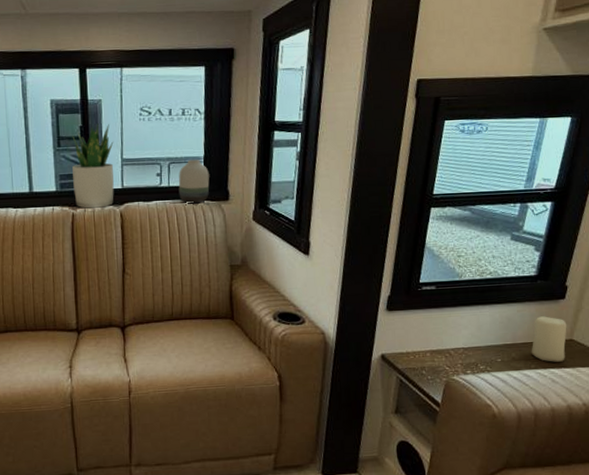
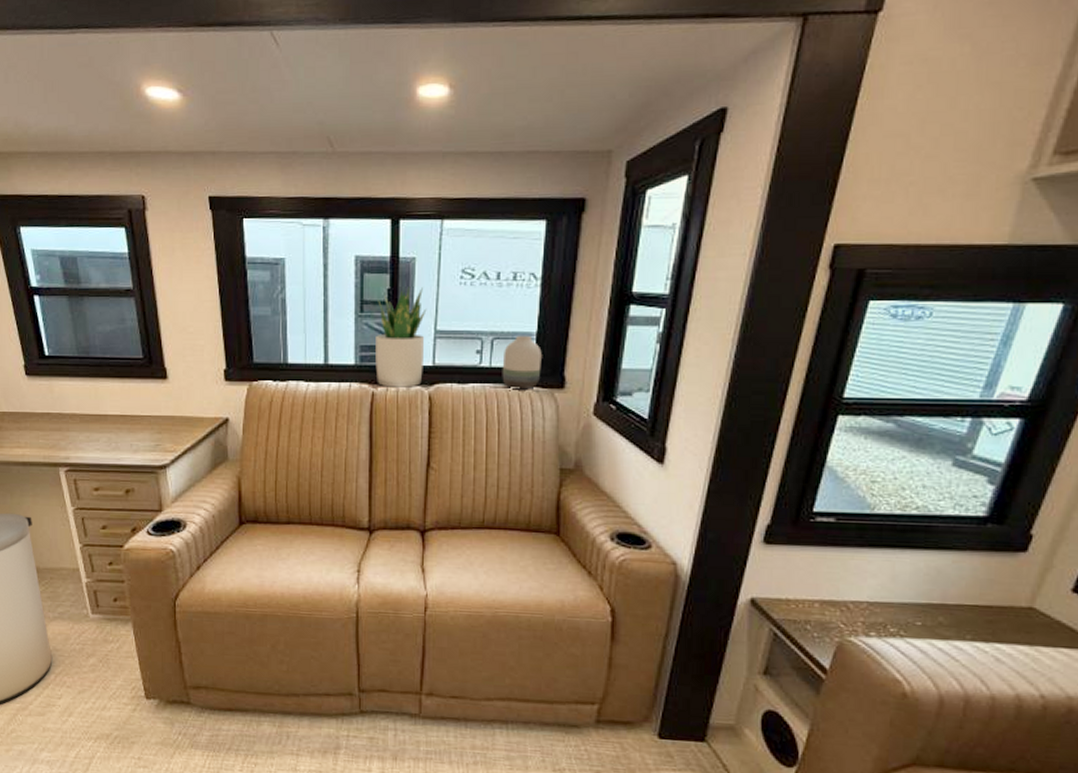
candle: present [531,316,567,362] -> none [967,572,1027,636]

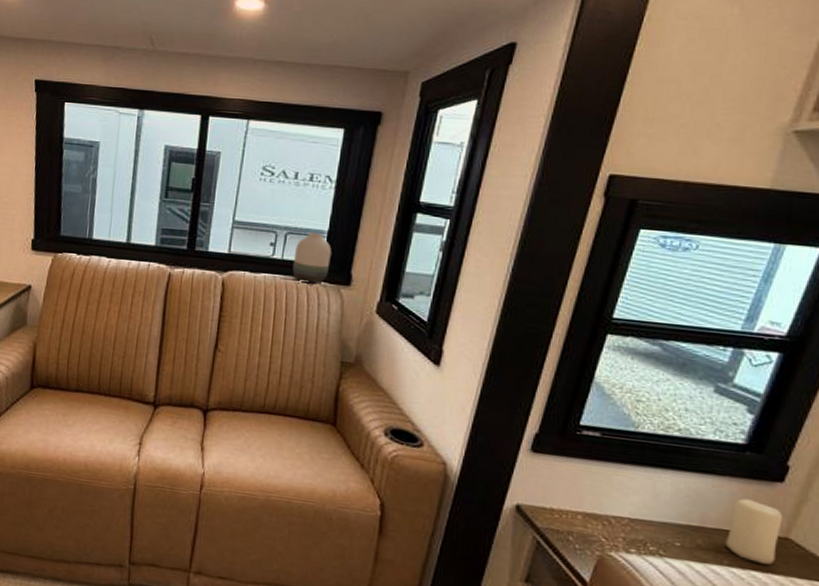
planter: present [375,286,427,387] -> none [174,178,227,272]
candle: none [967,572,1027,636] -> present [725,498,783,565]

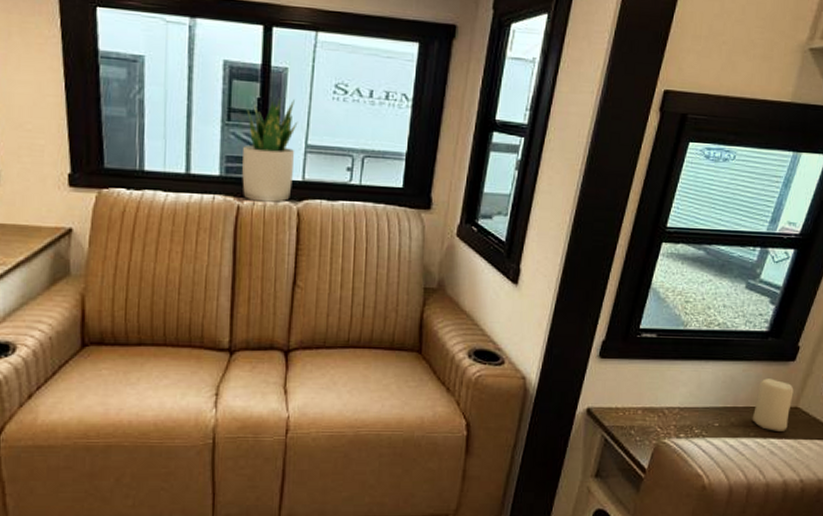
planter: none [174,178,227,272] -> present [242,97,298,202]
vase: present [292,232,332,283] -> none [371,154,411,208]

